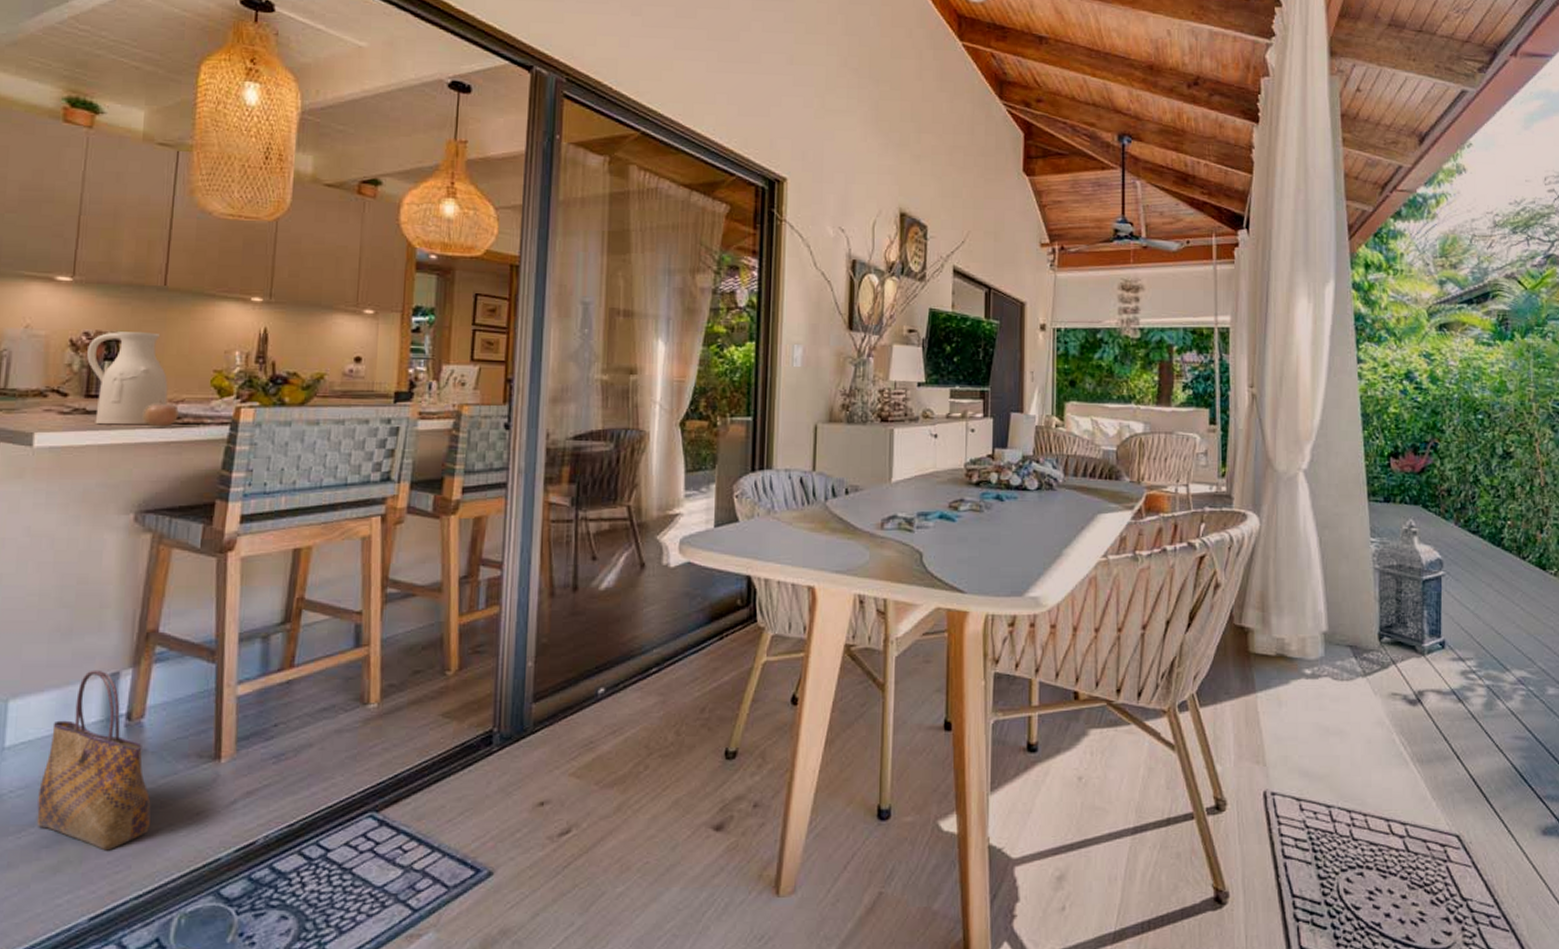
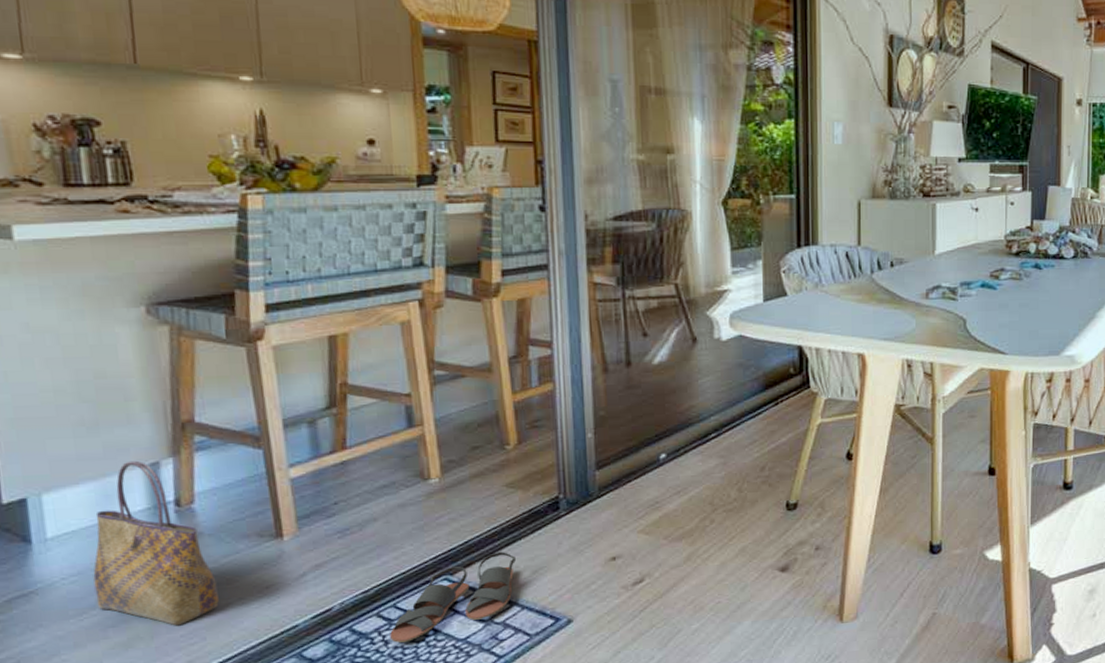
ceramic pitcher: present [87,332,168,425] -> none [56,115,162,215]
fruit: present [142,400,179,427] -> none [135,188,177,217]
sandal: none [308,788,443,886] -> present [390,551,516,643]

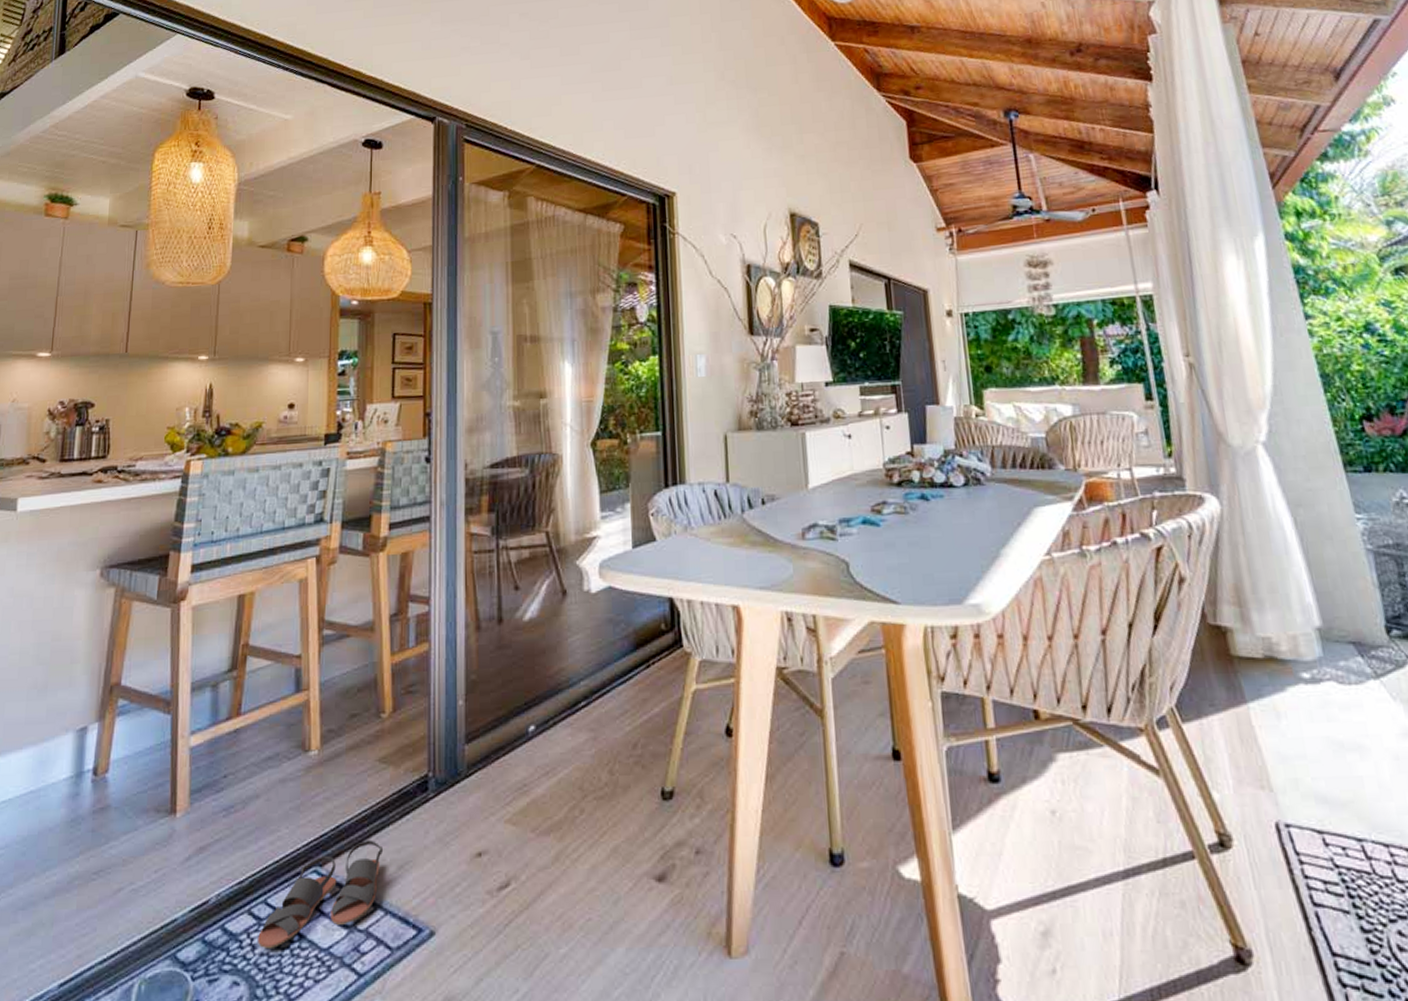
tote bag: present [93,460,219,626] -> none [14,725,114,912]

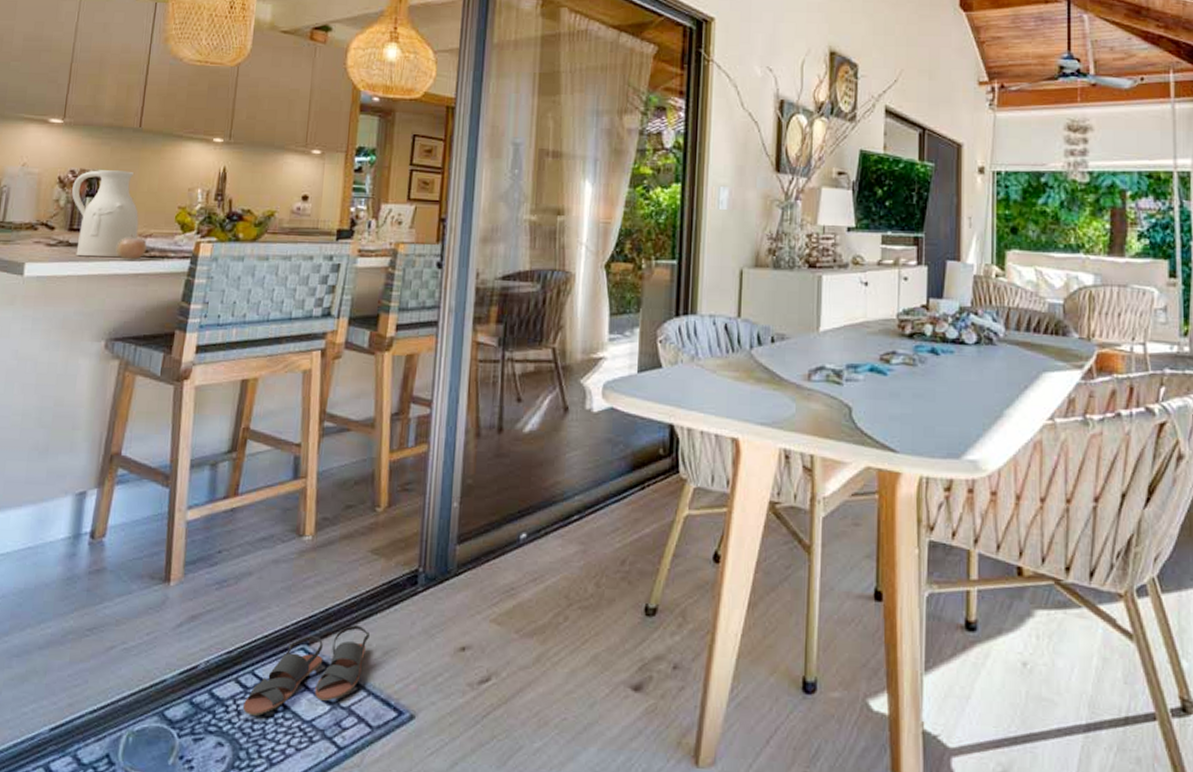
ceramic pitcher: none [62,396,129,487] -> present [72,170,139,258]
fruit: none [107,459,138,485] -> present [116,234,147,260]

